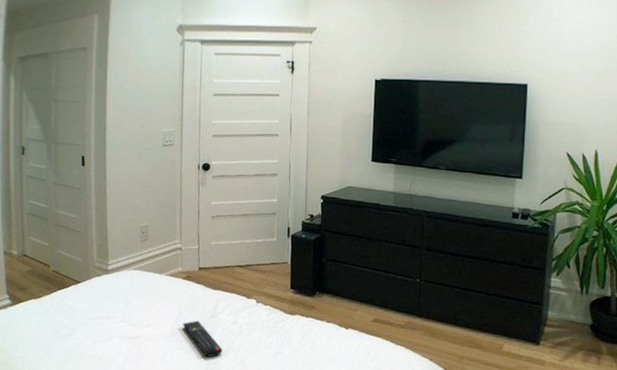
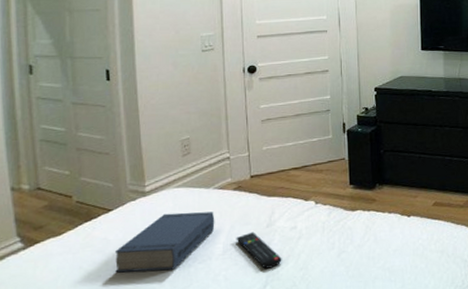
book: none [81,292,166,344] -> present [114,211,215,273]

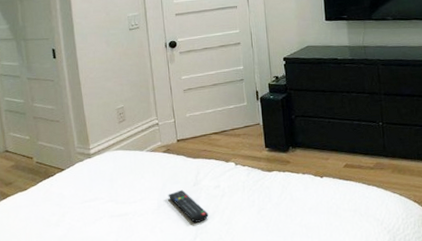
book: present [114,211,215,273] -> none [69,171,150,223]

